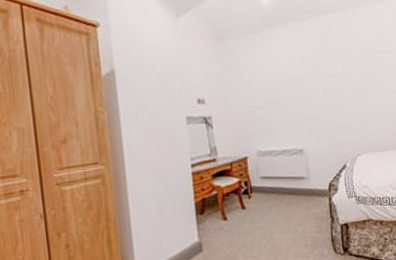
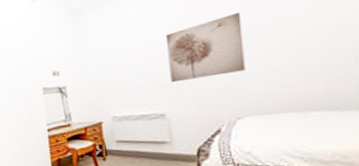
wall art: none [303,59,363,119] -> present [165,12,246,83]

